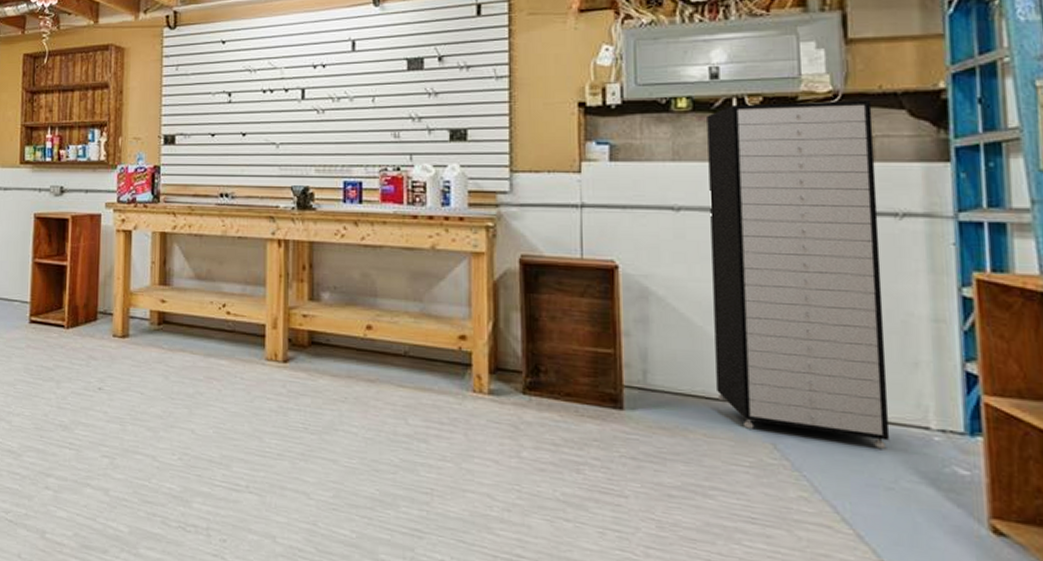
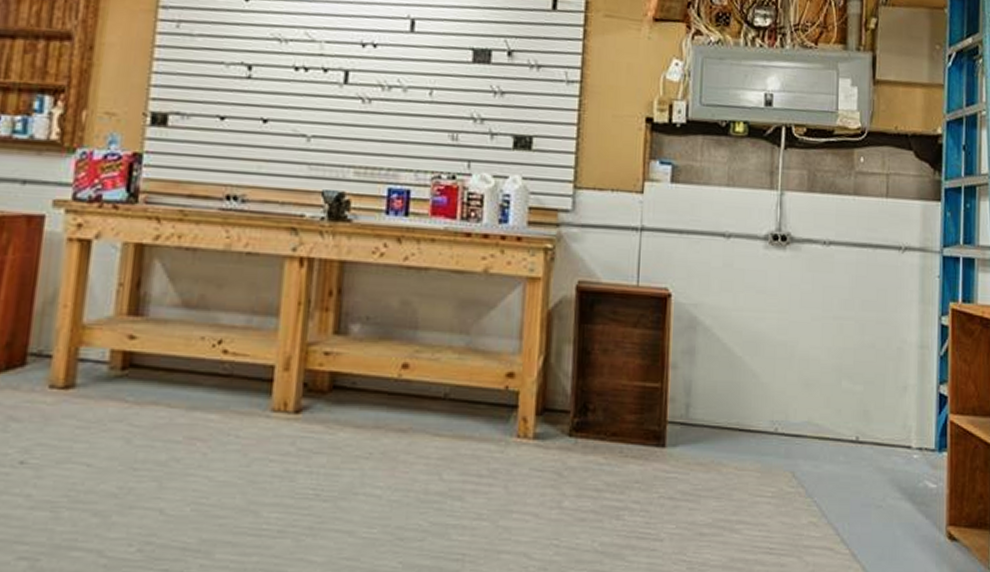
storage cabinet: present [707,101,890,449] -> none [749,133,889,469]

